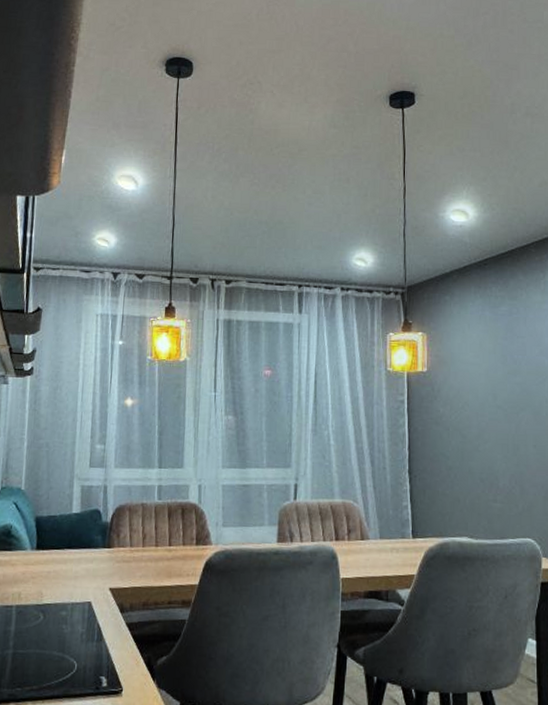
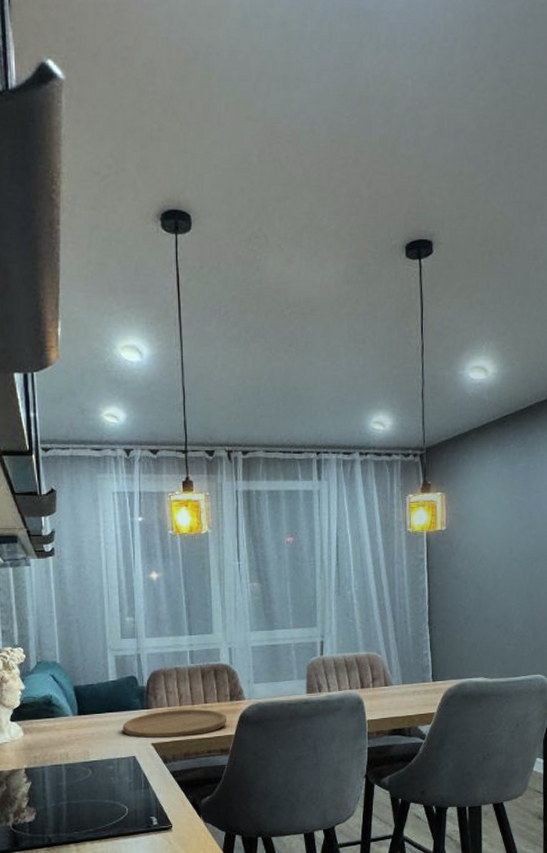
cutting board: none [80,551,192,583] -> present [122,708,227,738]

